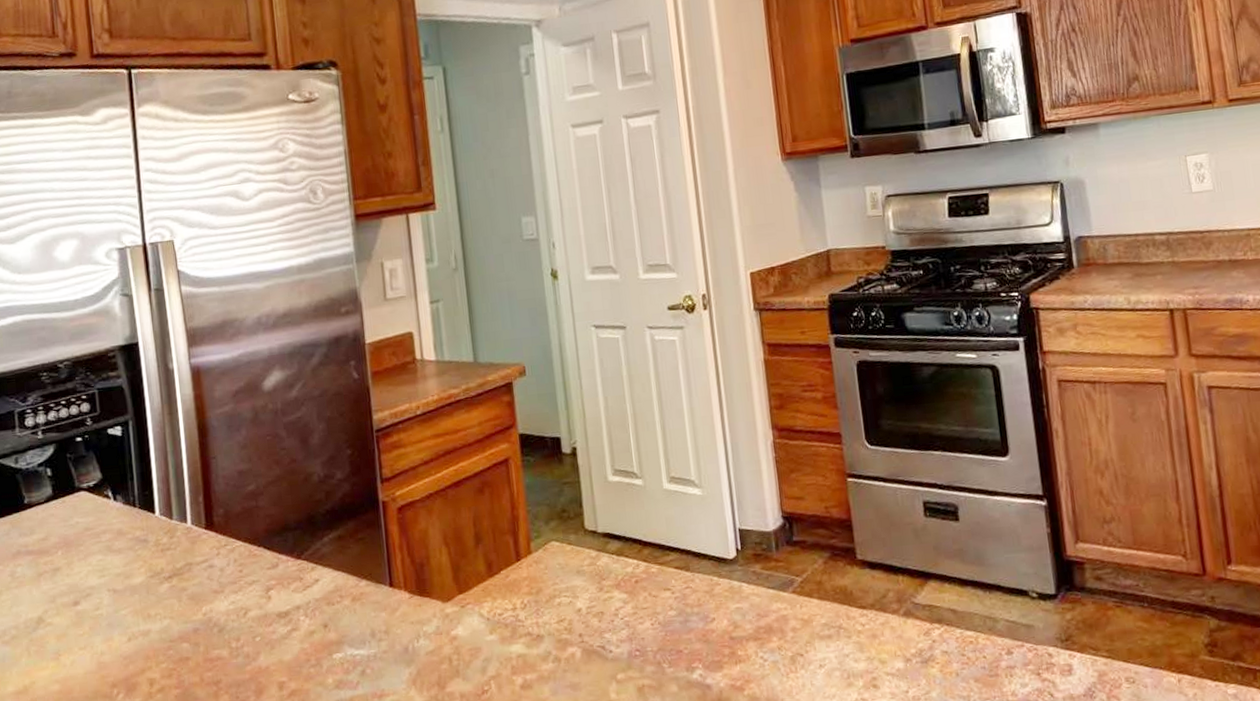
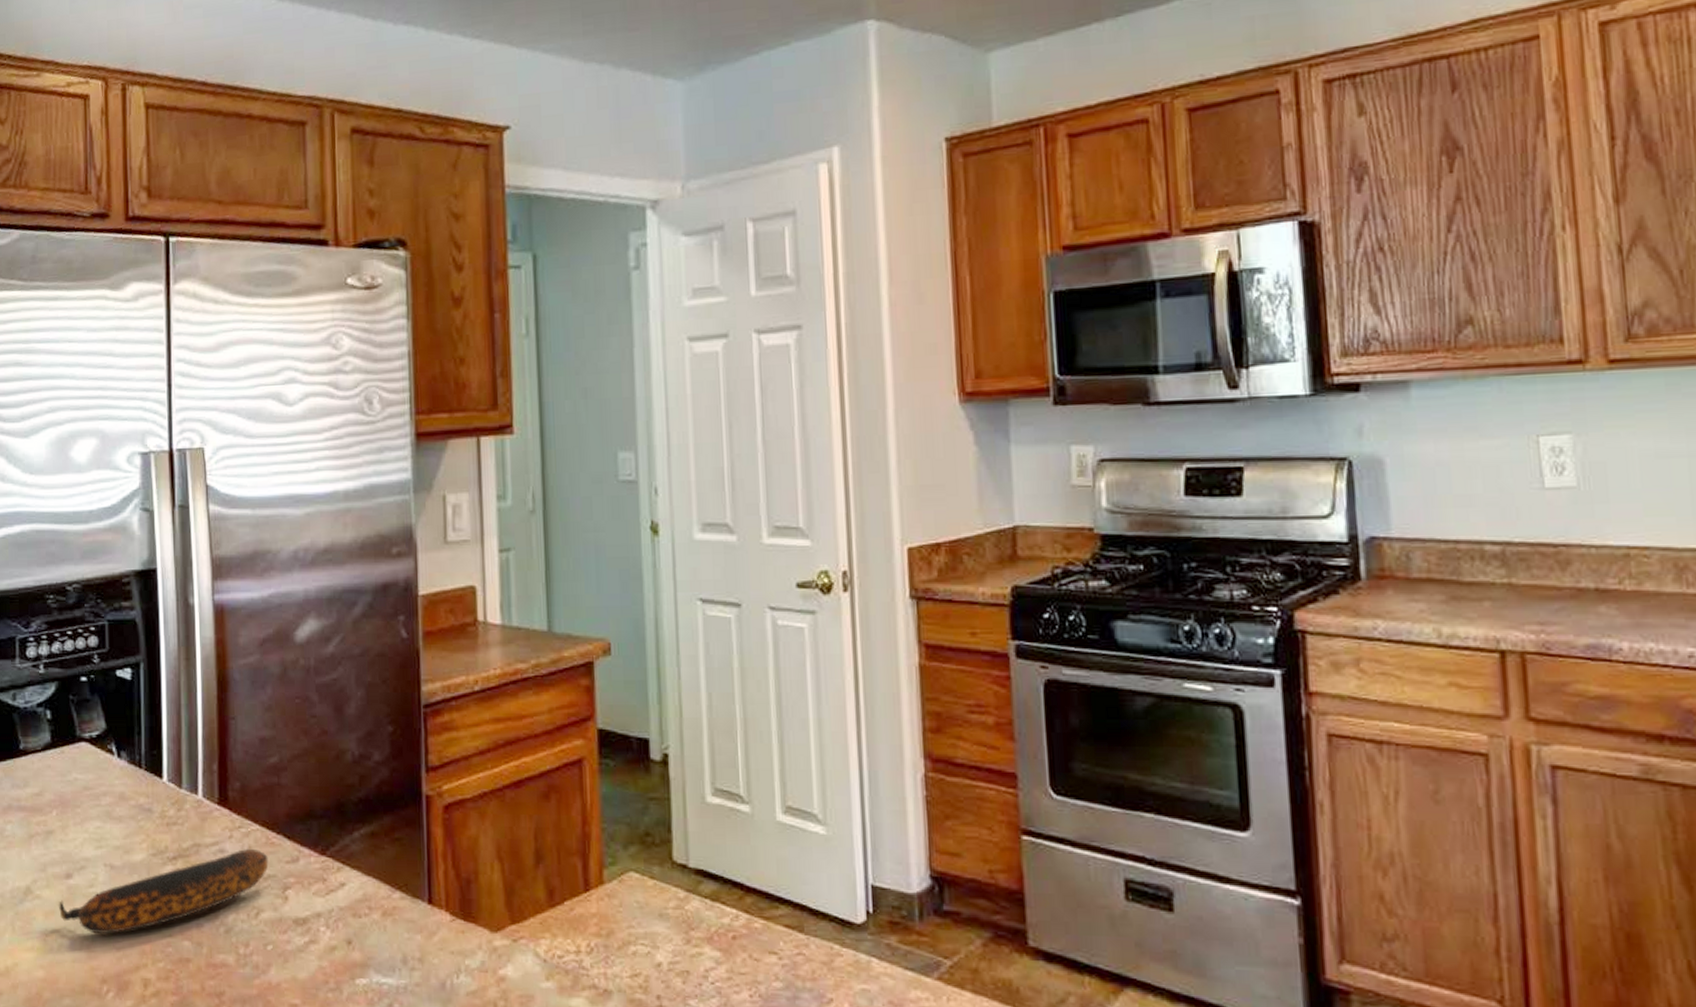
banana: none [68,561,253,648] -> present [58,849,269,934]

